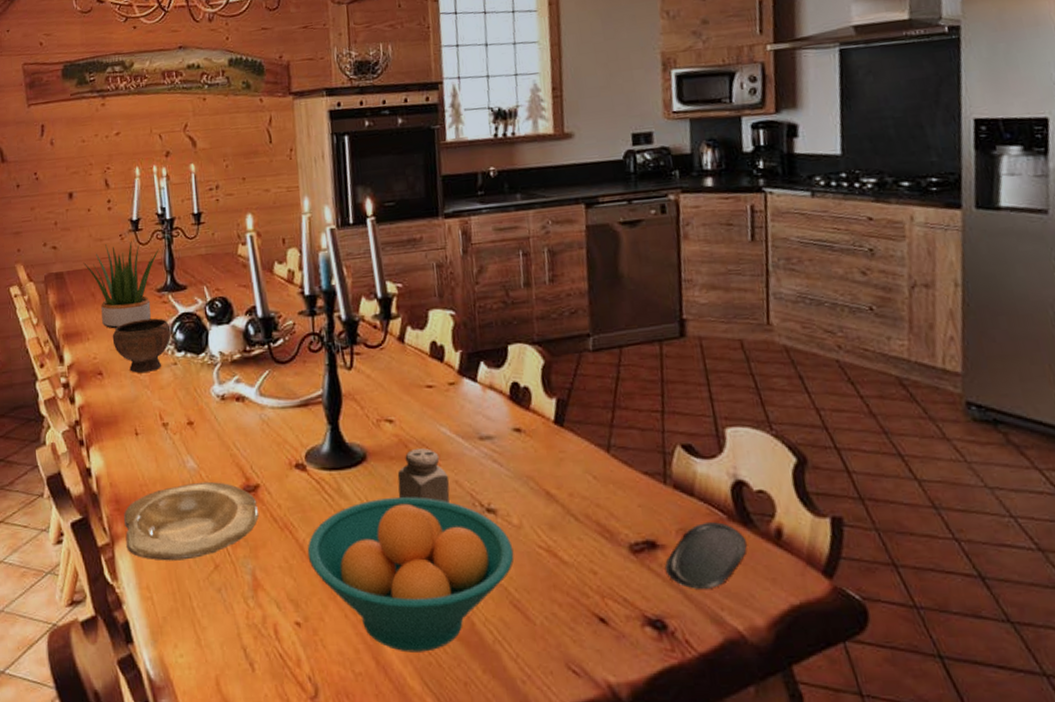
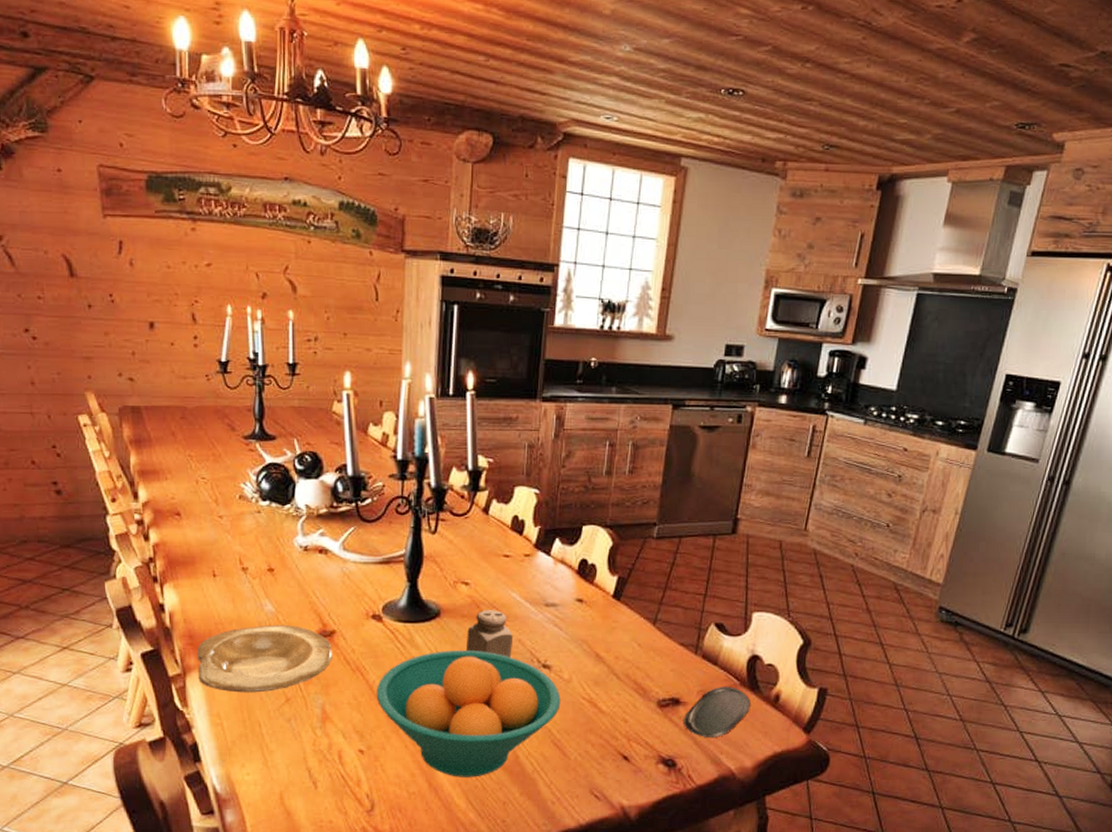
potted plant: present [83,241,159,329] -> none [164,383,249,471]
bowl: present [112,318,171,373] -> none [193,465,256,517]

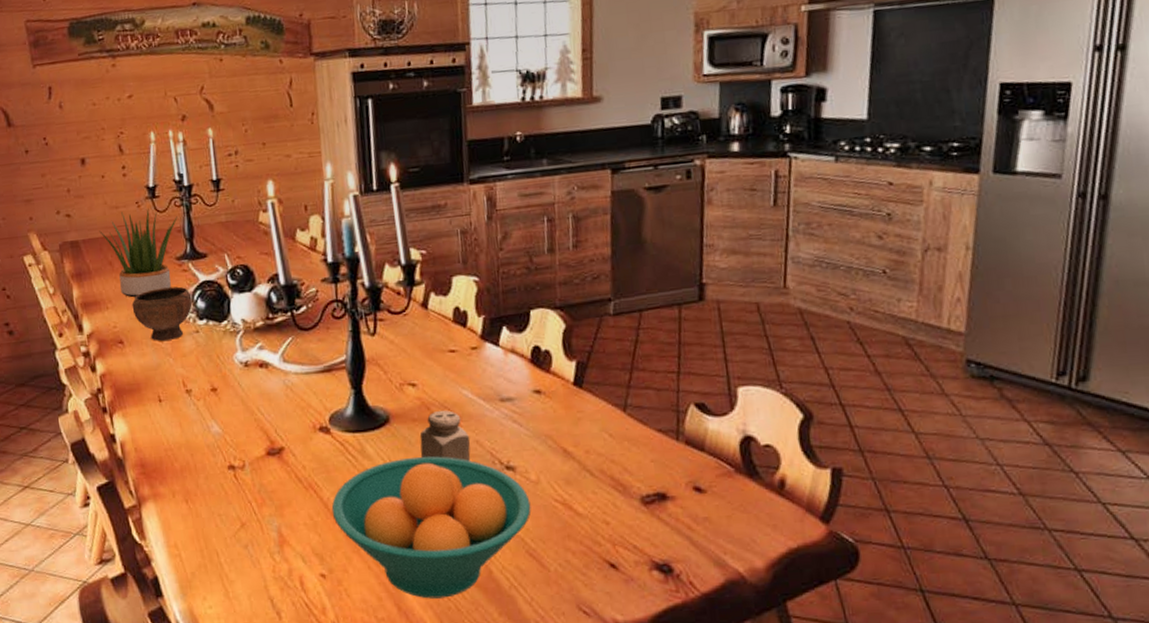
potted plant: none [164,383,249,471] -> present [99,209,178,298]
bowl: none [193,465,256,517] -> present [132,286,193,341]
plate: present [197,624,332,693] -> none [150,445,284,521]
oval tray: present [683,687,751,738] -> none [673,474,752,537]

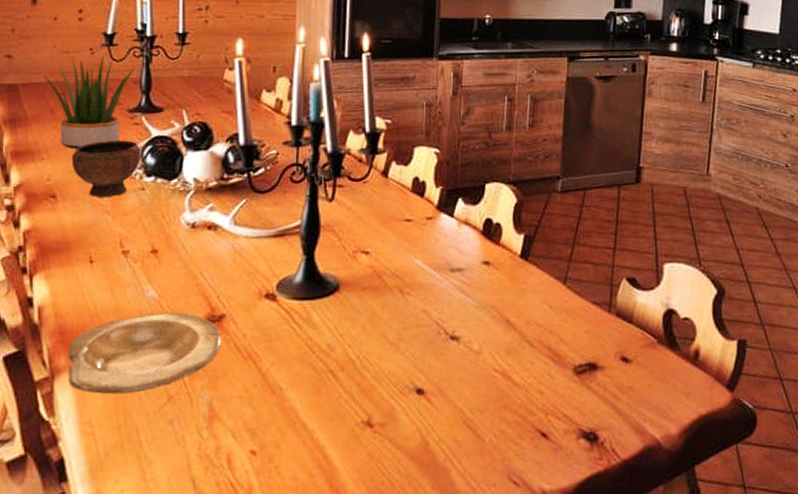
plate: none [150,445,284,521] -> present [68,311,221,395]
fruit bowl: present [331,456,532,599] -> none [270,325,472,474]
salt shaker: present [419,410,471,462] -> none [367,279,418,332]

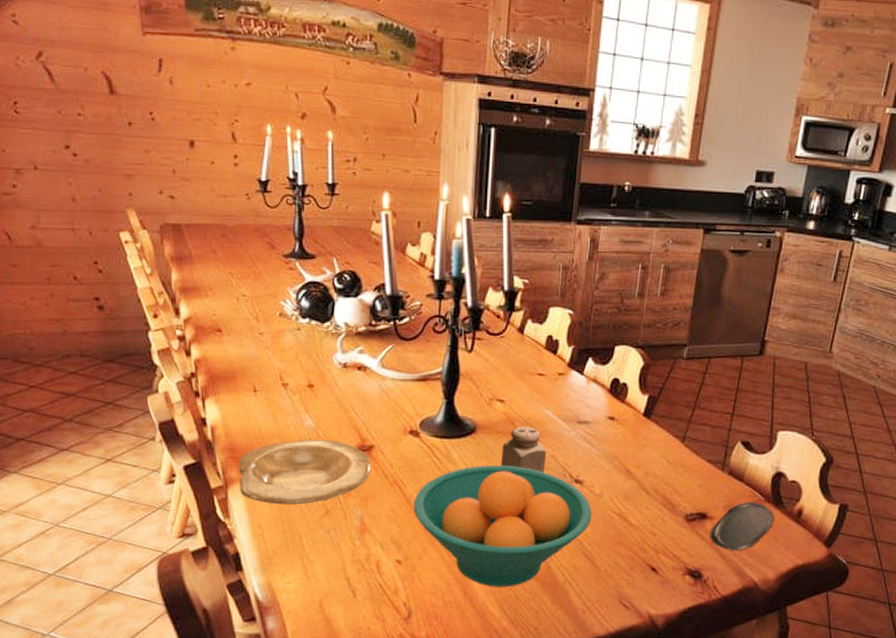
potted plant: present [43,56,135,149] -> none [204,202,288,289]
bowl: present [71,140,141,197] -> none [233,283,296,334]
fruit bowl: none [270,325,472,474] -> present [413,465,592,587]
salt shaker: none [367,279,418,332] -> present [500,427,547,473]
oval tray: none [601,345,670,405] -> present [709,502,774,551]

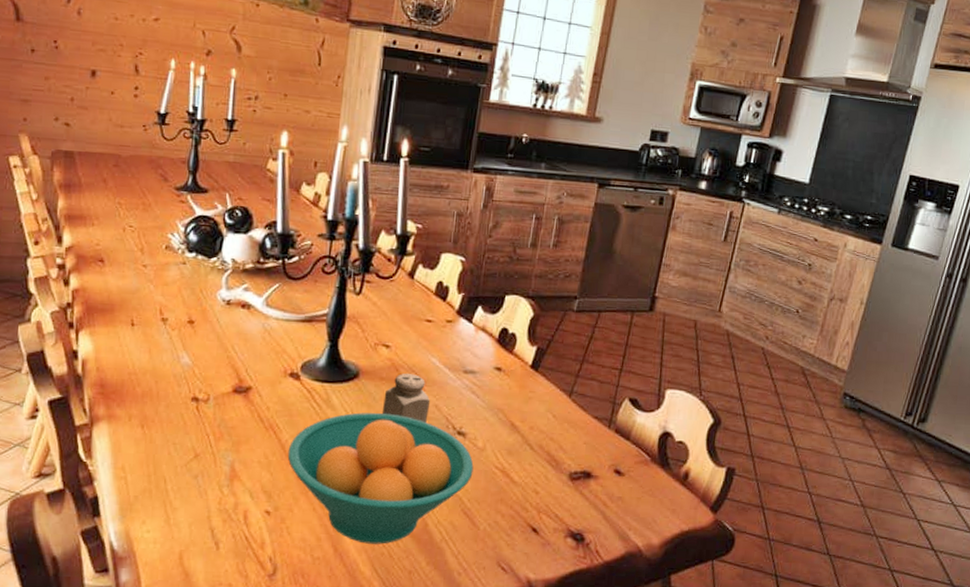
plate: present [239,439,371,505] -> none [106,377,247,447]
oval tray: present [709,502,774,551] -> none [593,462,660,514]

